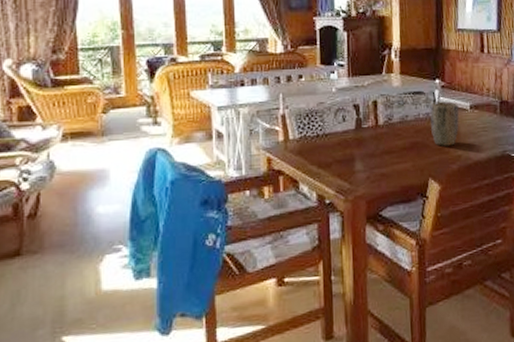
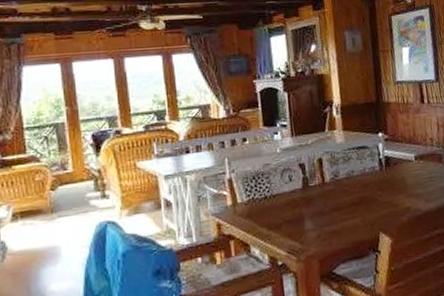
plant pot: present [430,101,459,147] -> none [375,153,406,200]

